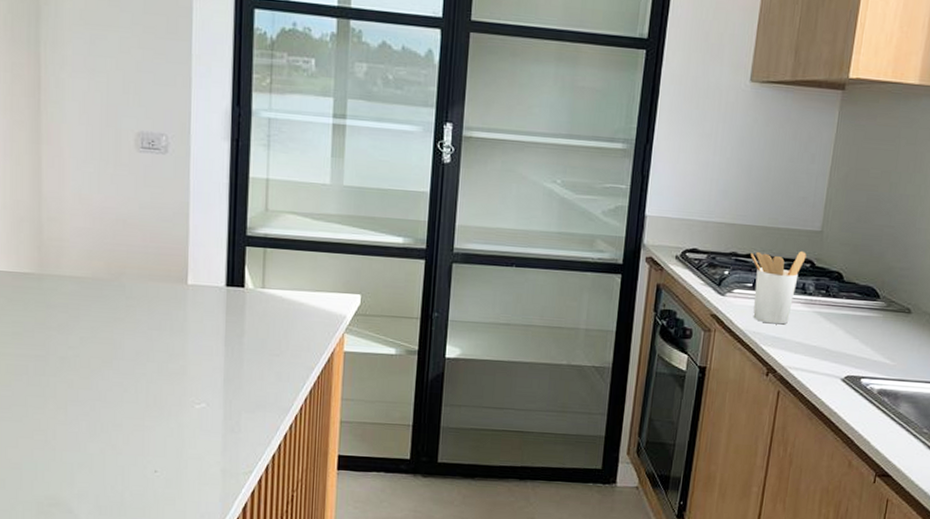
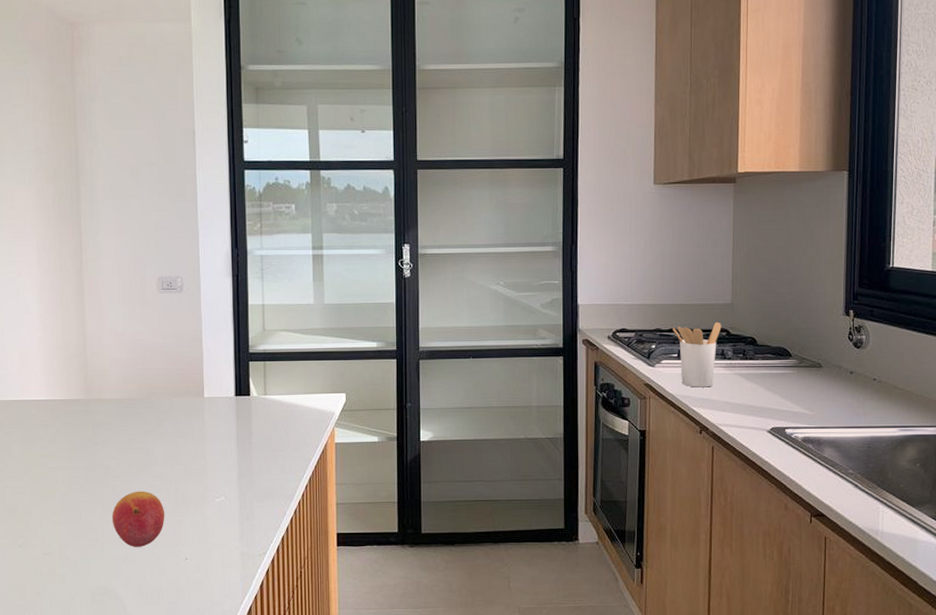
fruit: none [66,388,133,454] -> present [111,491,165,547]

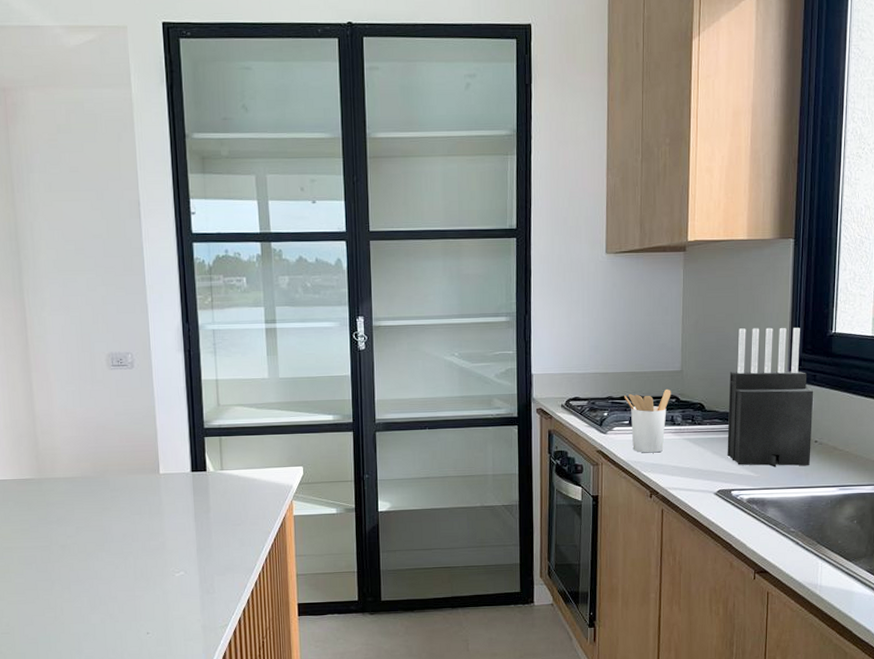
fruit: present [111,491,165,547] -> none [70,568,125,623]
knife block: none [780,261,871,405] -> present [727,327,814,467]

